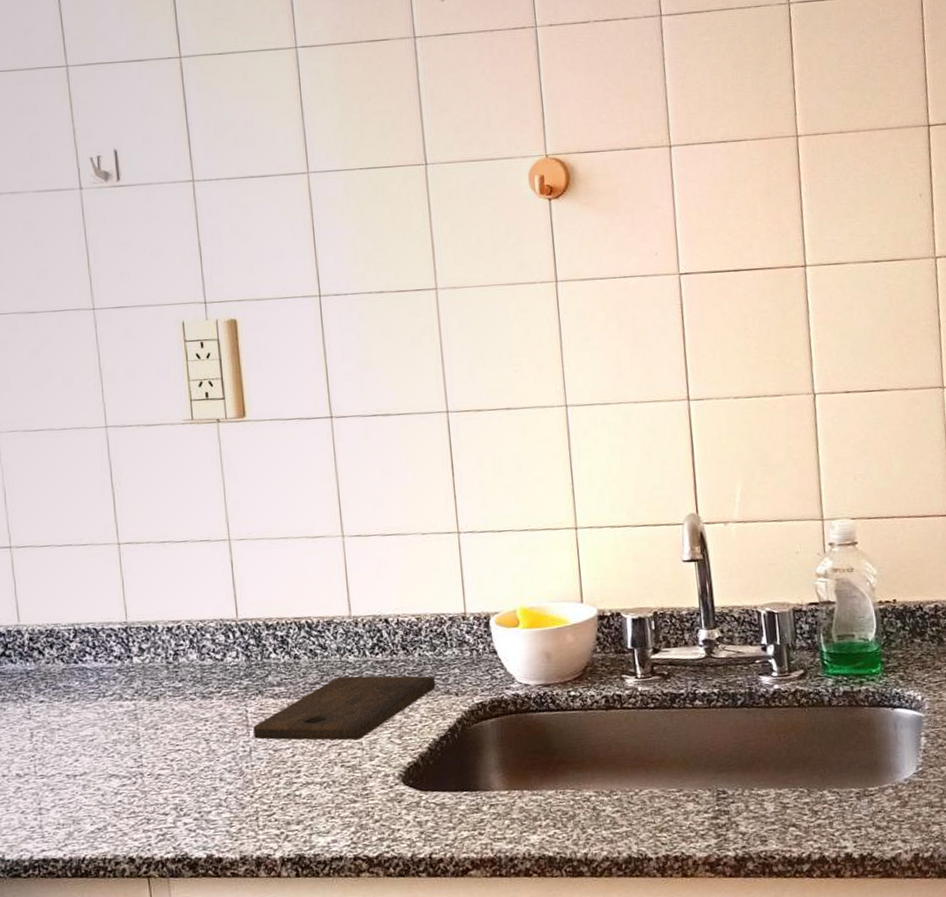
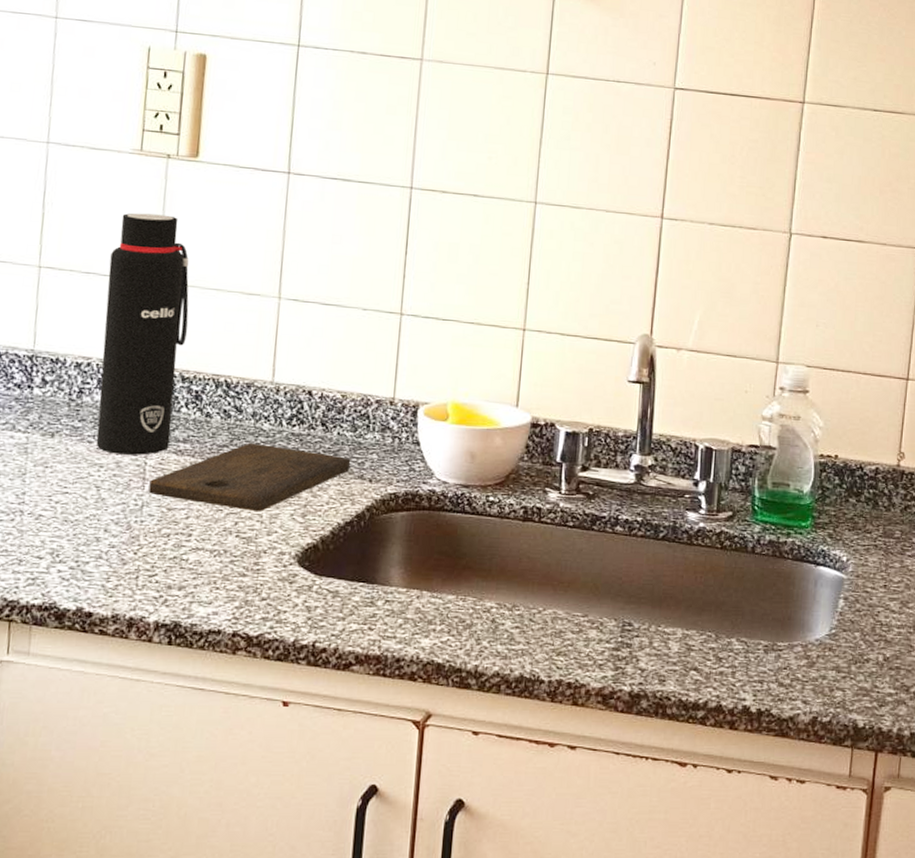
water bottle: none [181,476,265,707] -> present [96,213,189,455]

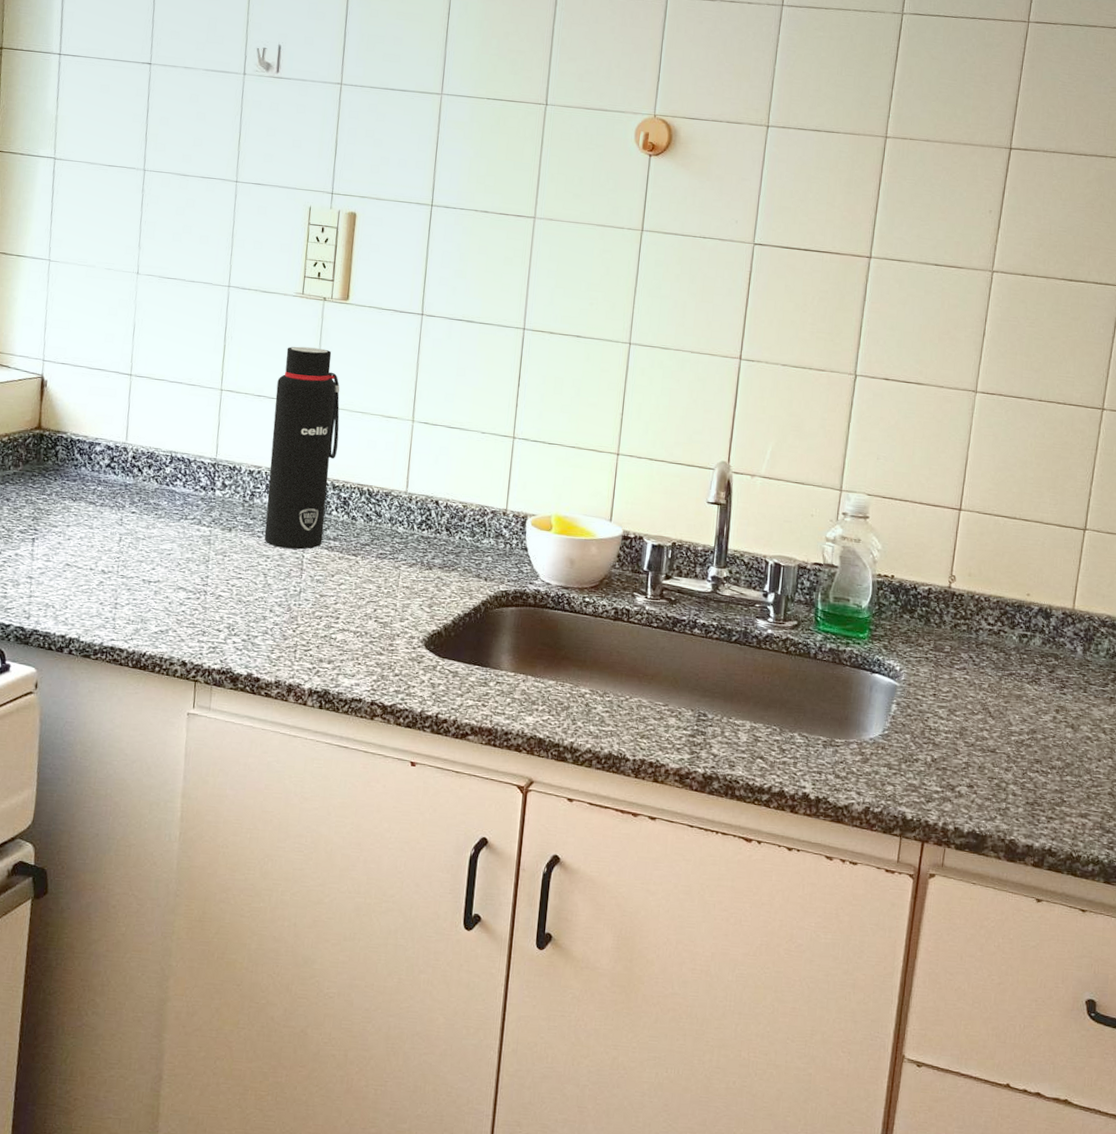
cutting board: present [148,442,351,512] -> none [305,543,470,602]

